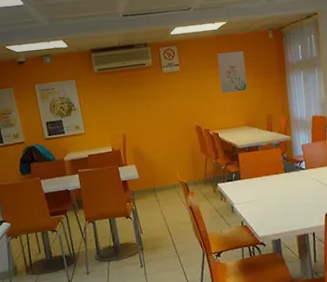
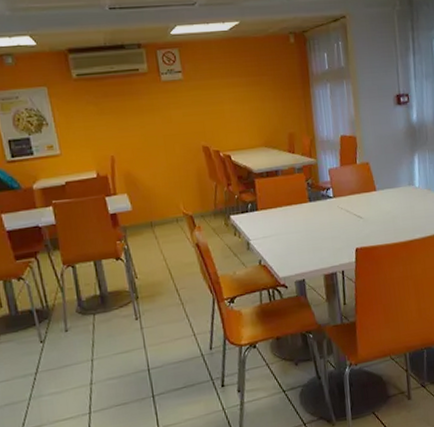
wall art: present [217,50,248,93] -> none [228,57,265,107]

